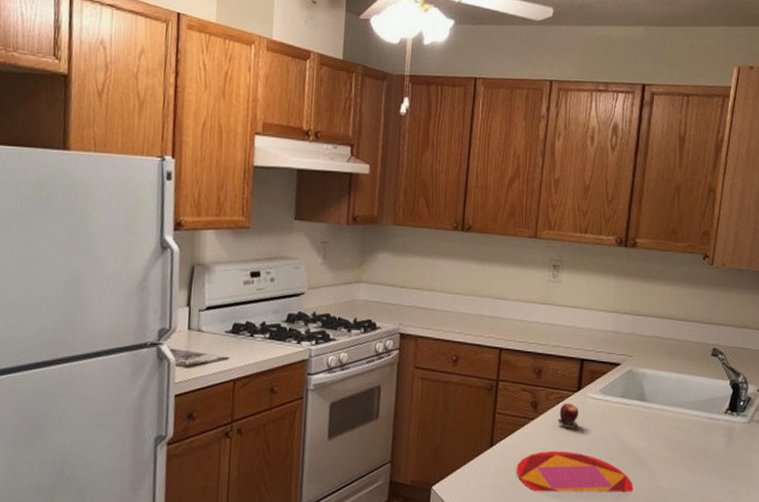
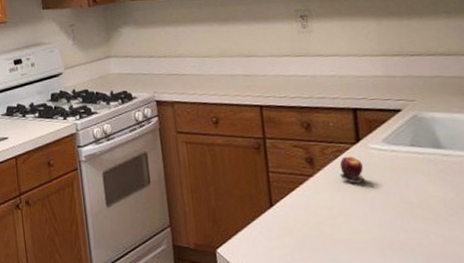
plate: present [516,450,634,493] -> none [303,207,450,253]

